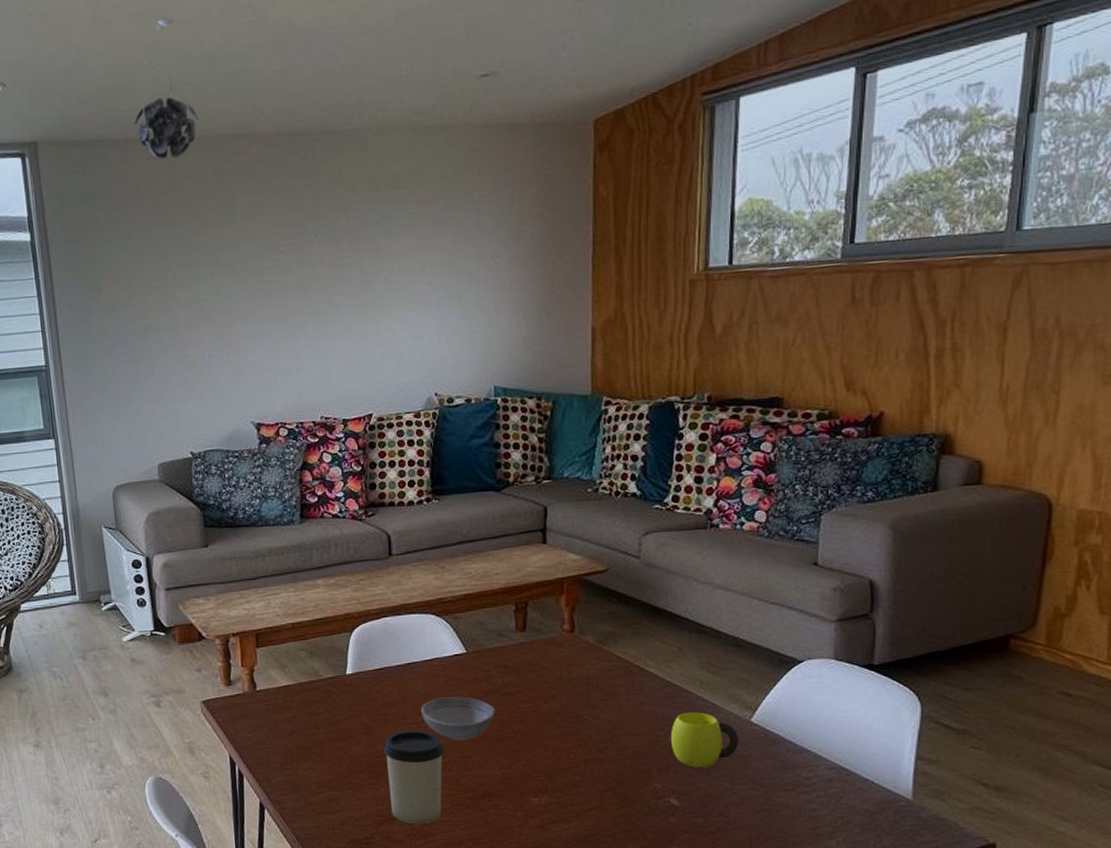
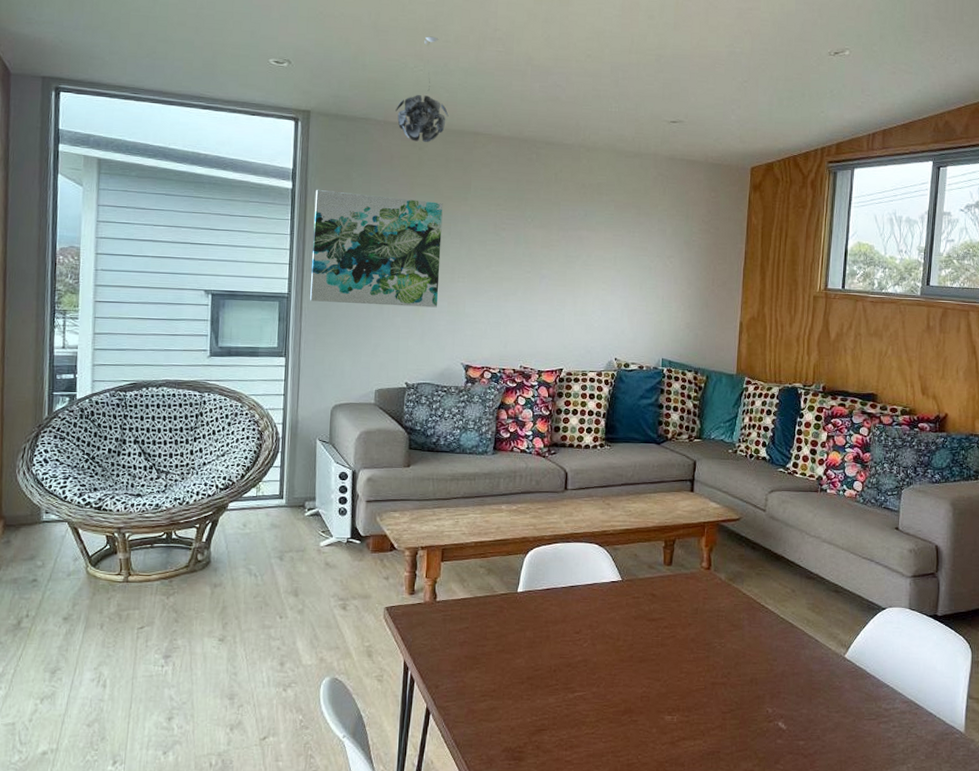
wall art: none [57,230,216,371] -> present [310,190,443,308]
cup: present [384,730,444,824] -> none [543,647,595,736]
bowl: present [421,697,496,740] -> none [579,619,642,659]
cup: present [670,711,738,768] -> none [781,645,835,695]

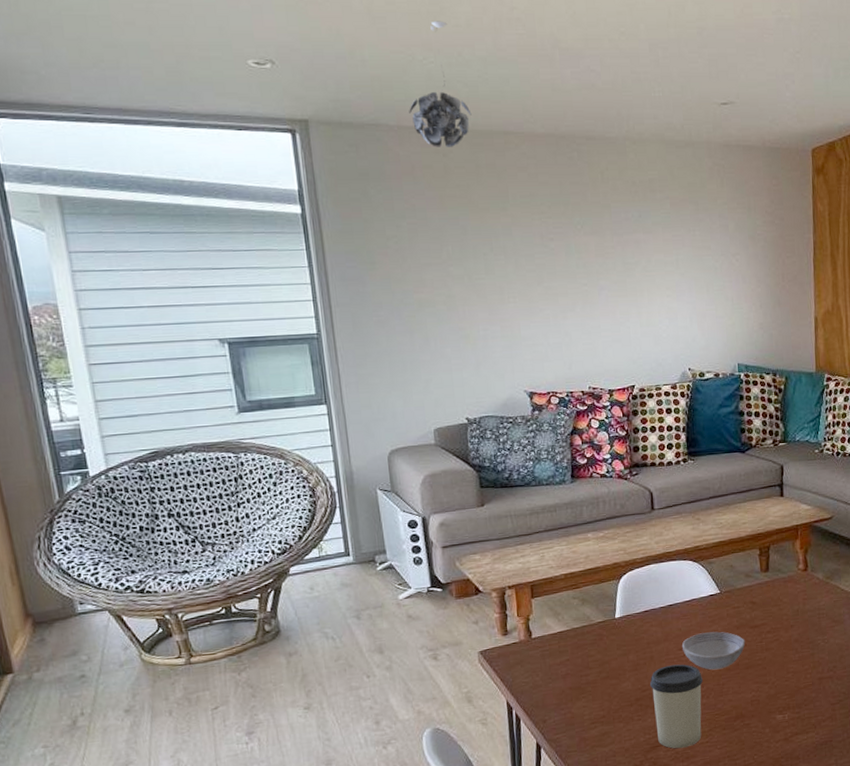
wall art: present [310,190,443,308] -> none [329,212,490,340]
cup: none [543,647,595,736] -> present [650,664,703,749]
bowl: none [579,619,642,659] -> present [682,631,746,670]

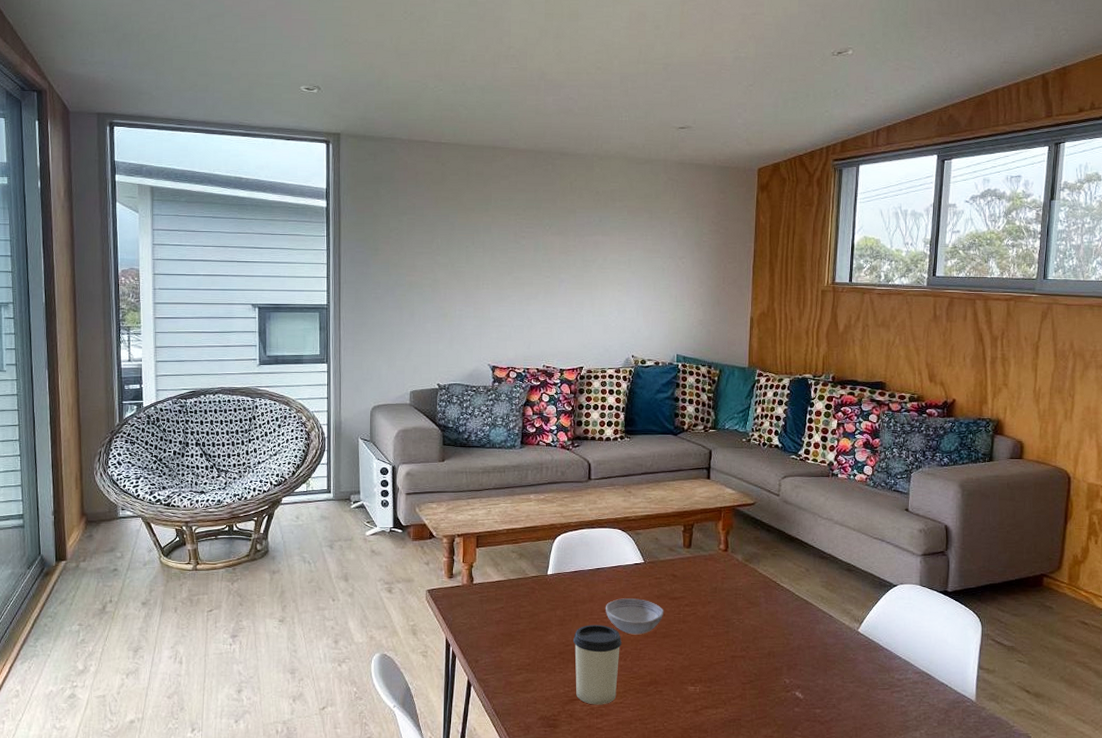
pendant light: present [409,21,472,147] -> none [419,57,468,158]

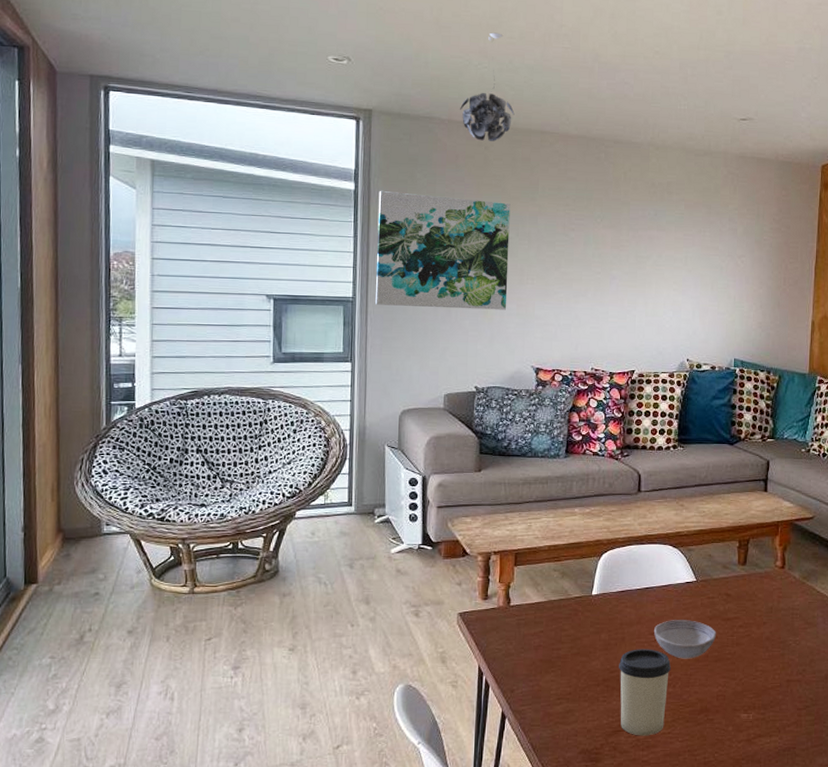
wall art: none [347,207,466,313] -> present [375,191,510,310]
pendant light: none [419,57,468,158] -> present [460,32,515,141]

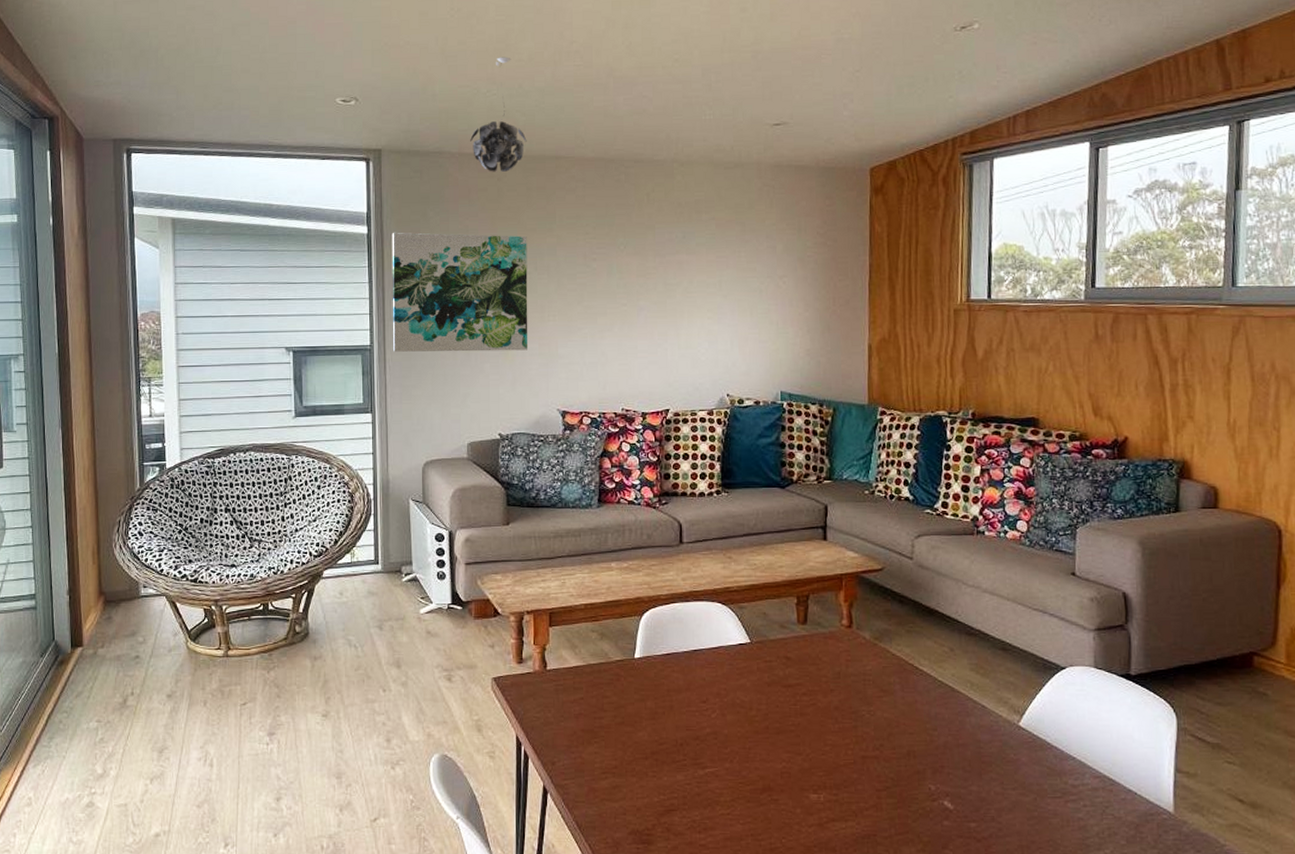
cup: present [619,649,671,736] -> none [668,718,726,817]
bowl: present [654,620,717,659] -> none [706,686,777,731]

